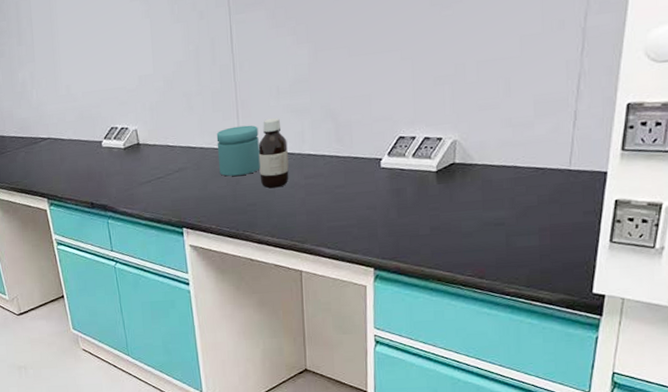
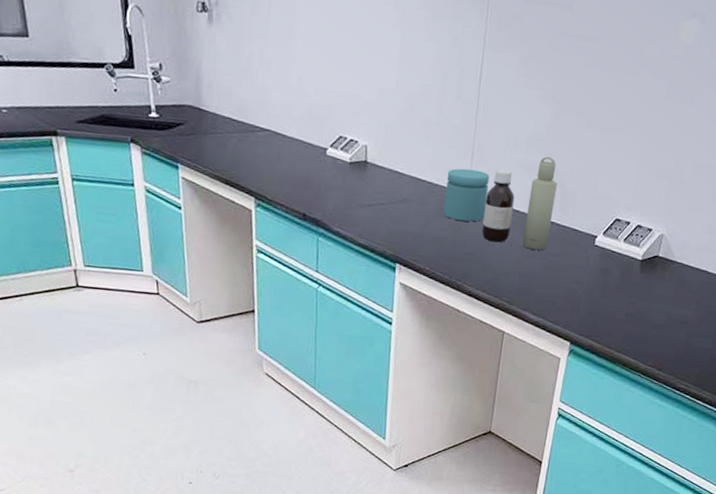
bottle: none [301,94,331,187] -> present [522,156,557,251]

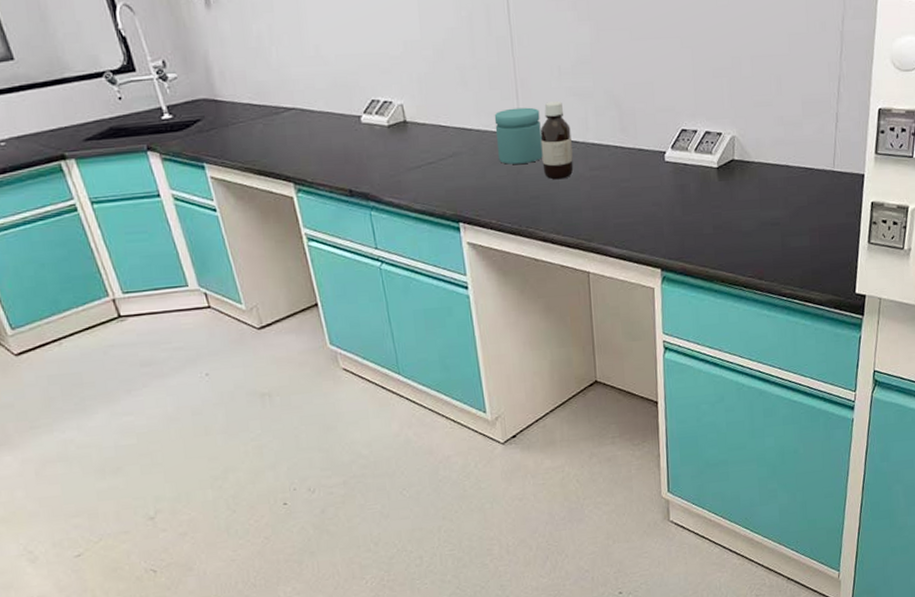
bottle: present [522,156,557,251] -> none [585,78,616,180]

